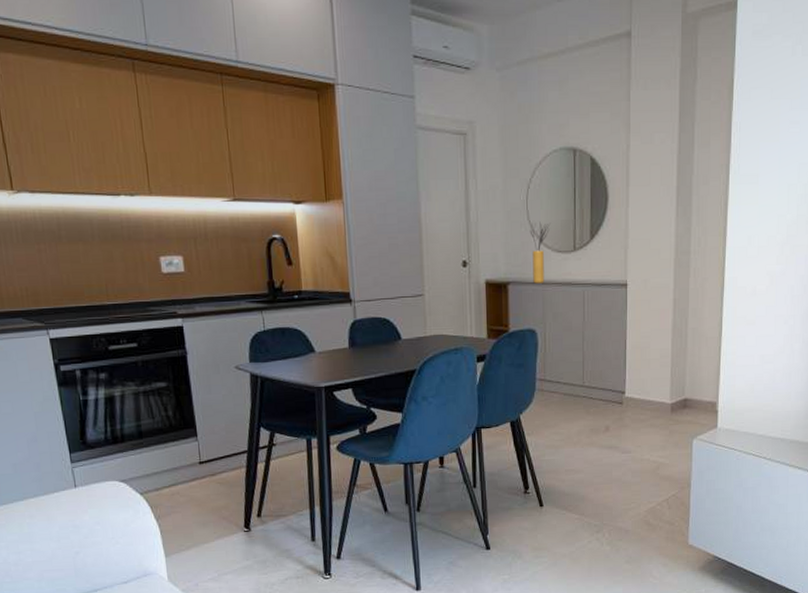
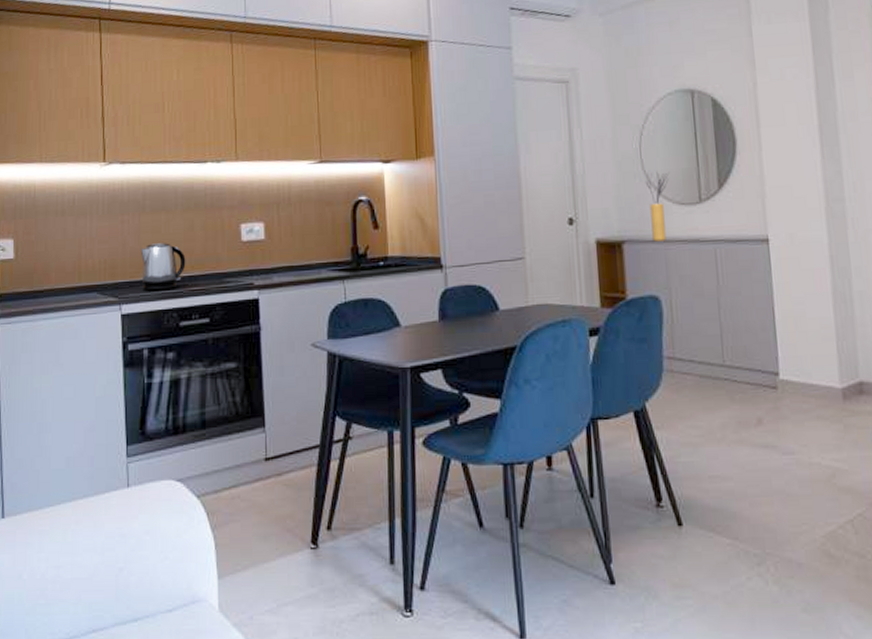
kettle: none [61,271,109,318] -> present [140,242,186,292]

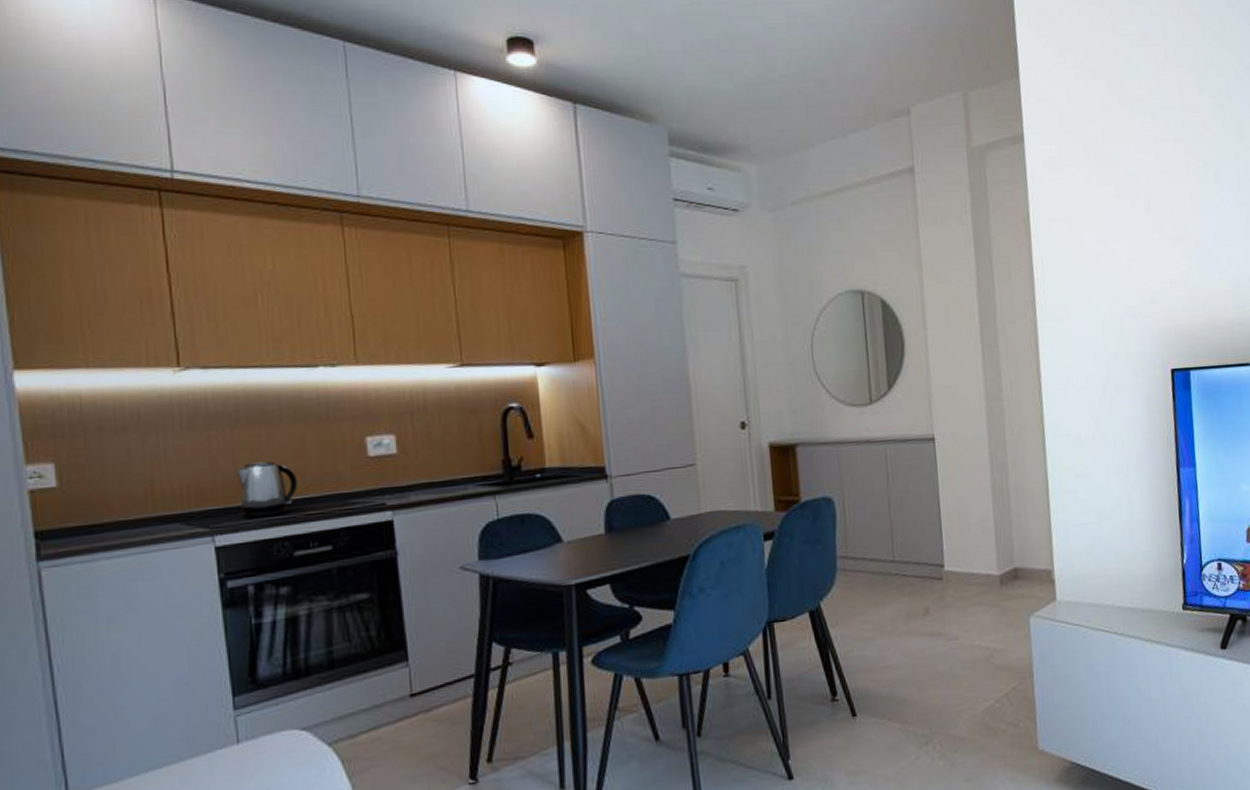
vase: present [645,171,670,242] -> none [817,373,841,444]

